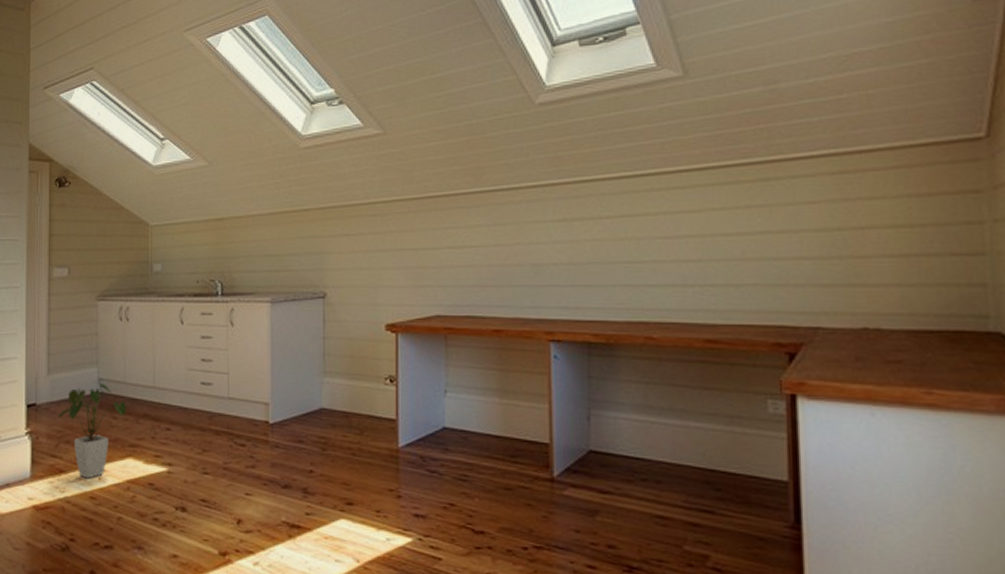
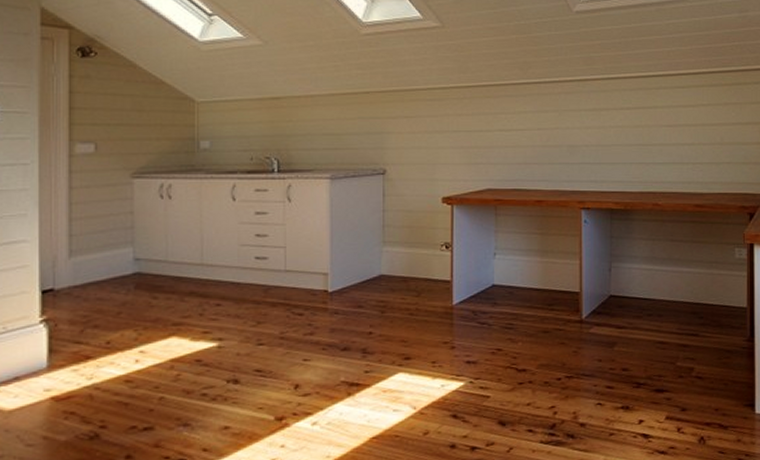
house plant: present [58,380,127,479] -> none [83,260,170,363]

